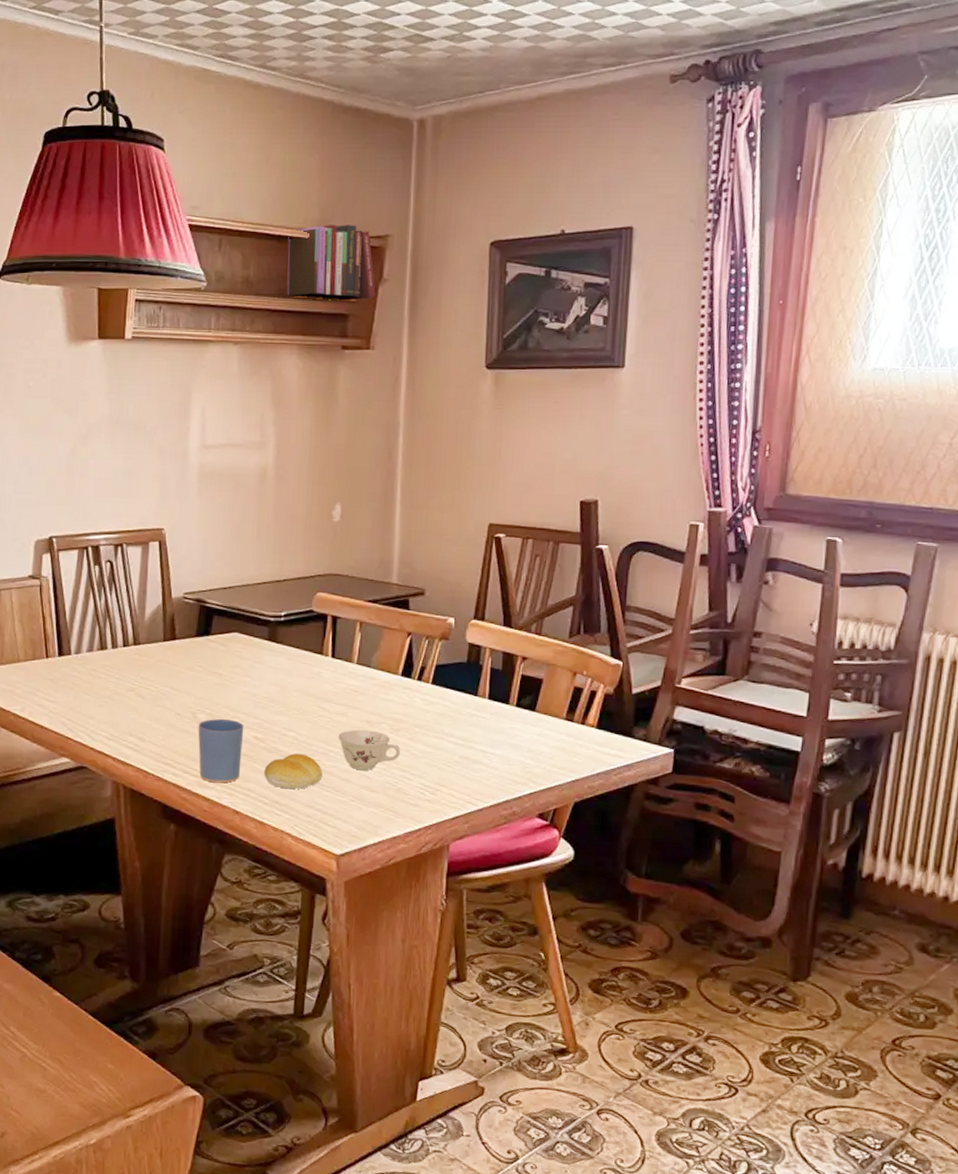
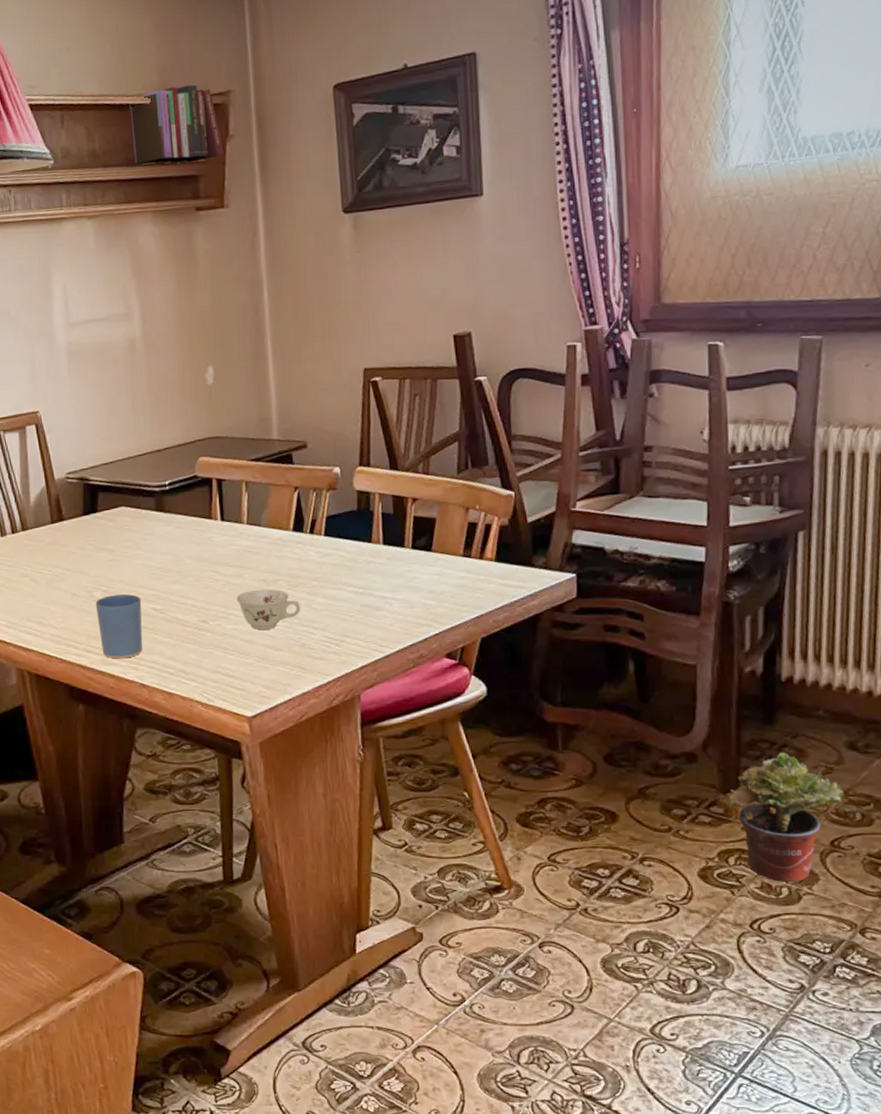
bread roll: present [264,754,323,789] -> none [166,620,226,656]
potted plant: none [797,946,910,1076] -> present [728,752,844,882]

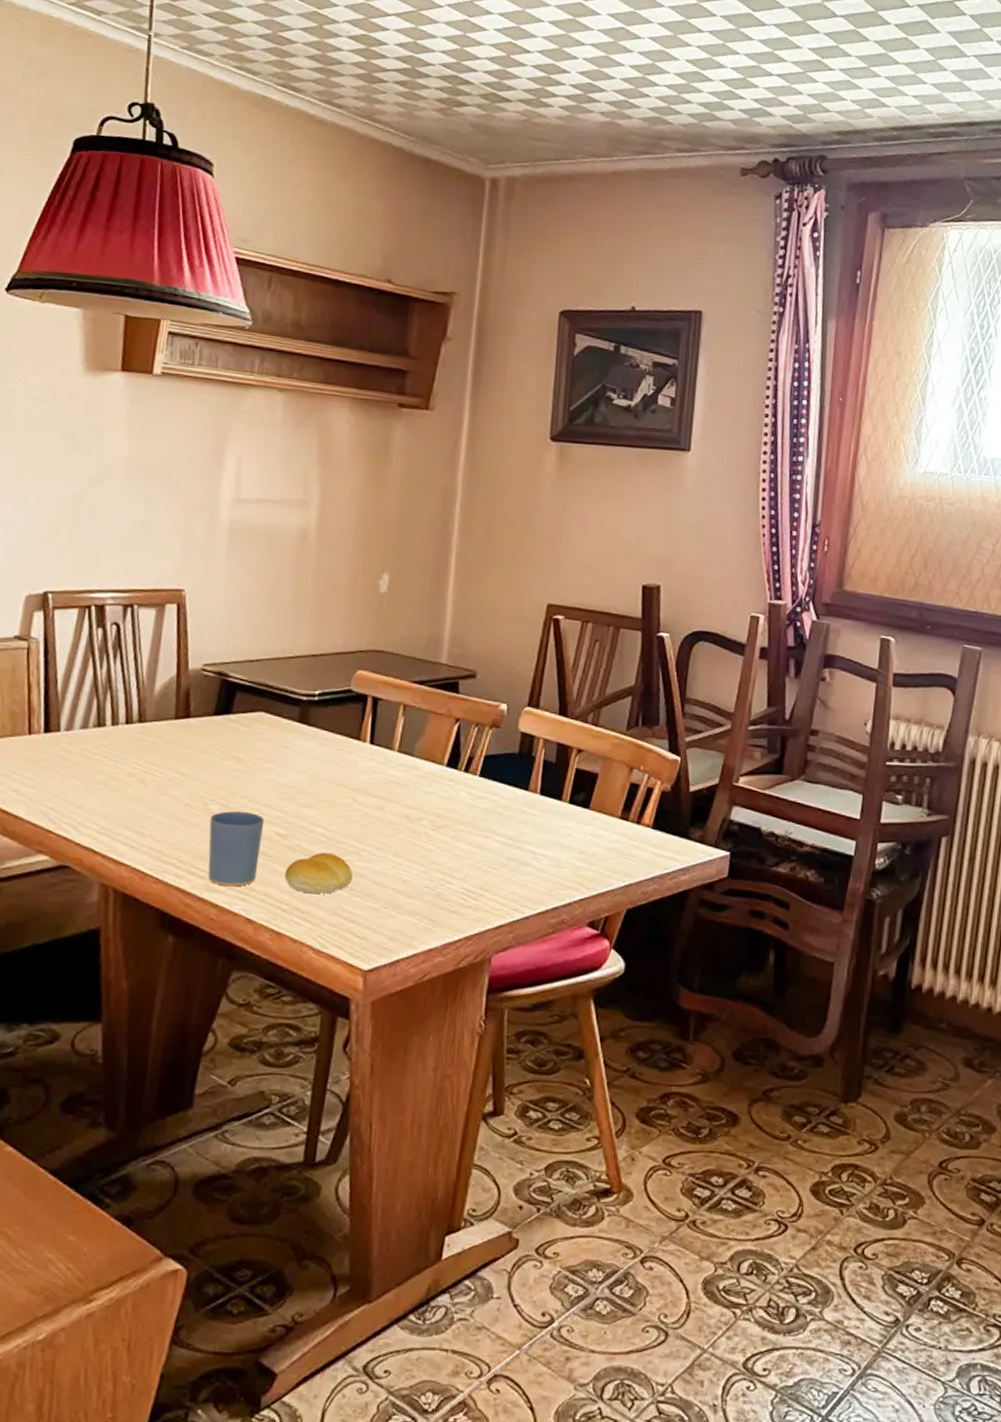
books: present [129,84,224,164] -> none [341,274,438,357]
bread roll: none [166,620,226,656] -> present [284,853,353,894]
teacup: present [236,589,300,631] -> none [372,826,442,873]
potted plant: present [728,752,844,882] -> none [848,1063,956,1204]

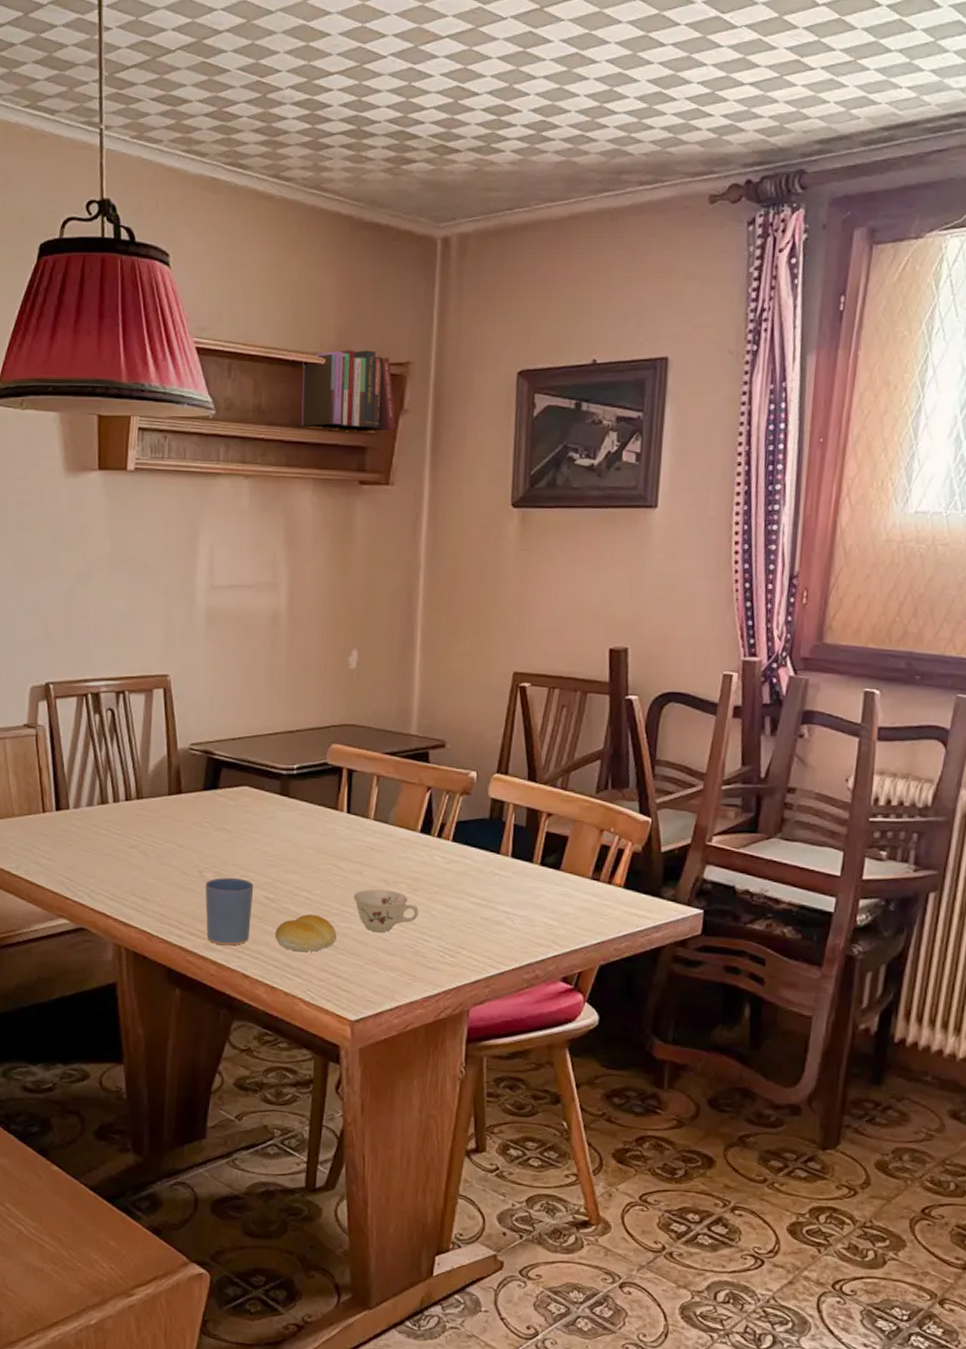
books: none [341,274,438,357] -> present [301,350,396,433]
teacup: none [372,826,442,873] -> present [353,889,419,933]

